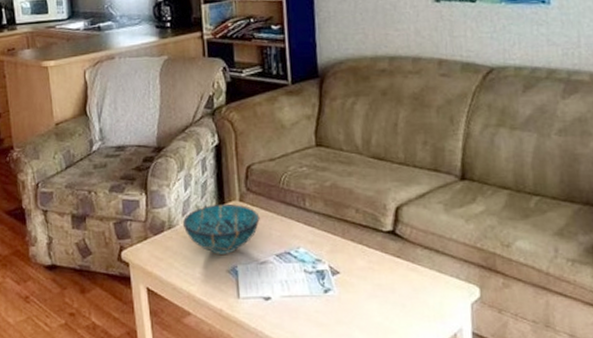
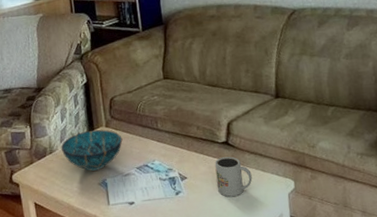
mug: none [376,249,425,301] -> present [215,156,253,197]

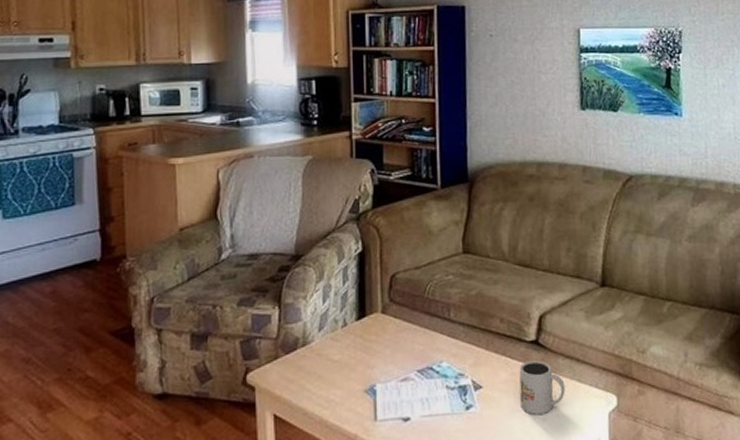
decorative bowl: present [61,129,123,171] -> none [318,316,402,373]

